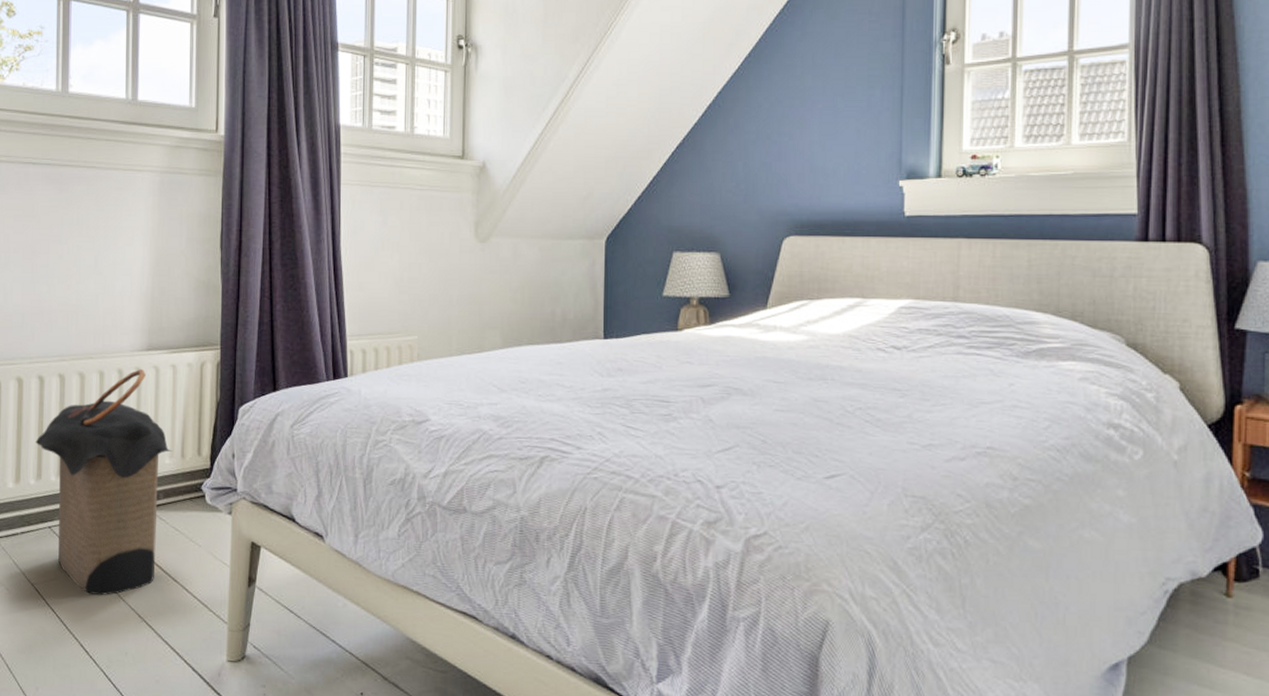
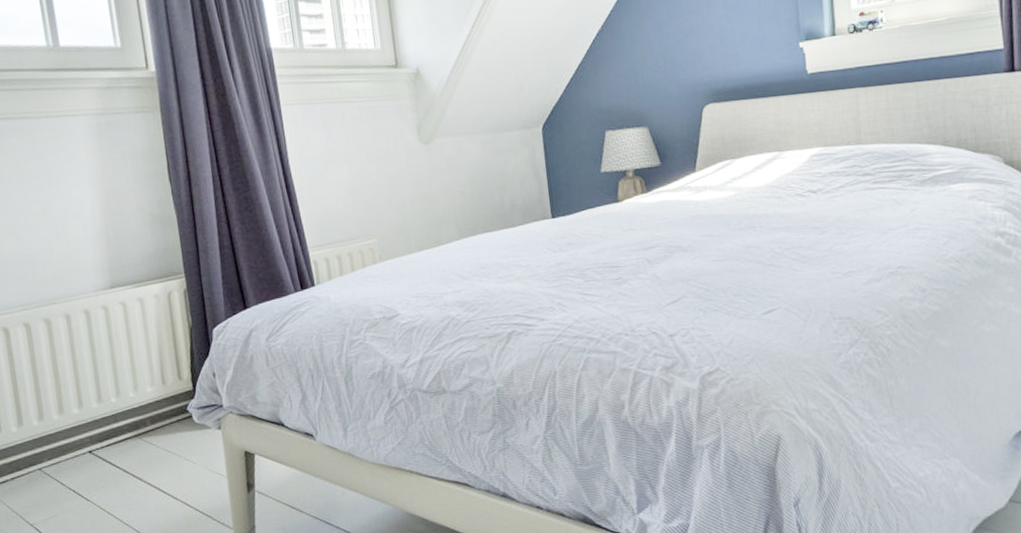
laundry hamper: present [35,369,172,596] -> none [10,307,154,525]

